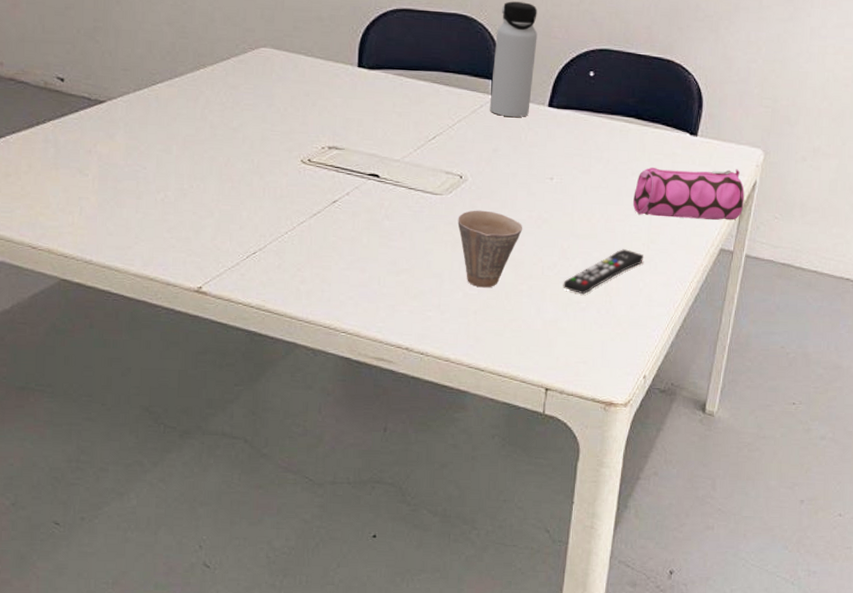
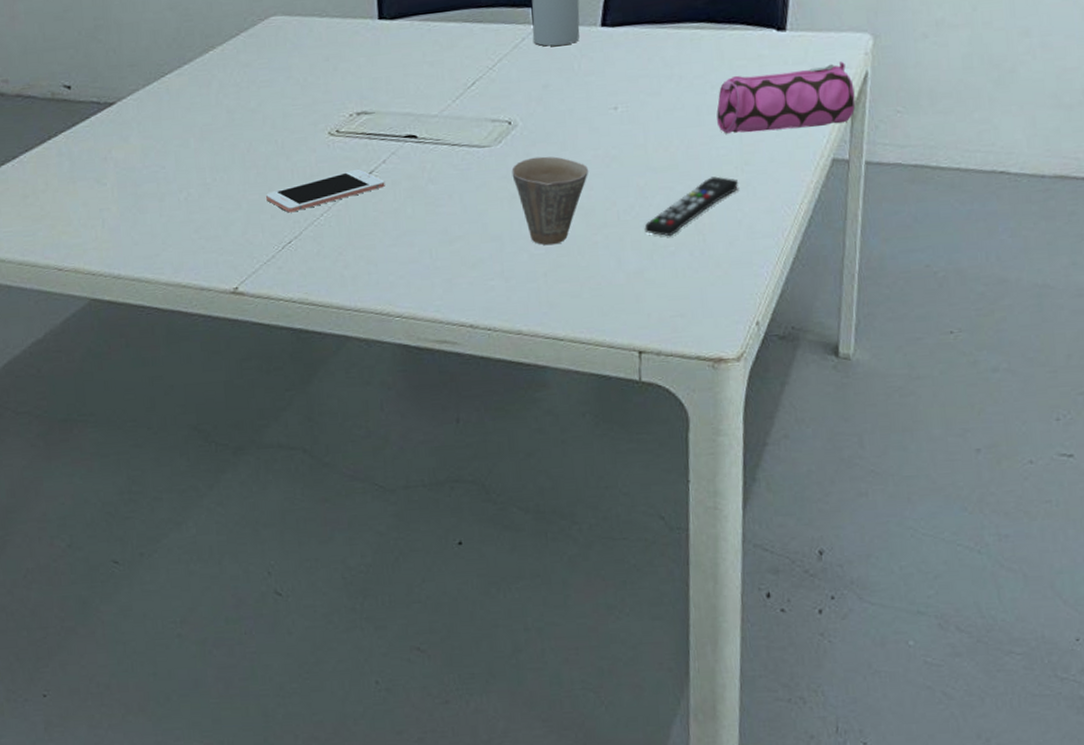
cell phone: none [238,196,346,227] -> present [266,168,385,213]

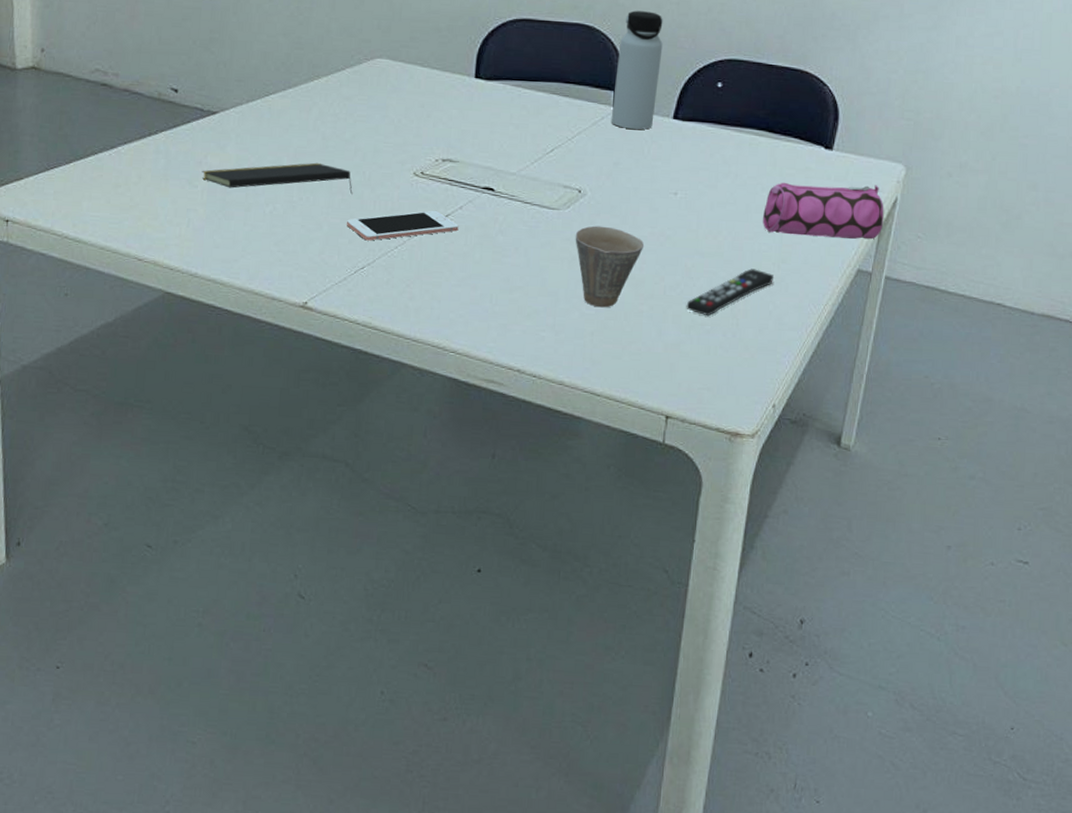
notepad: none [108,138,268,181] -> present [202,162,353,194]

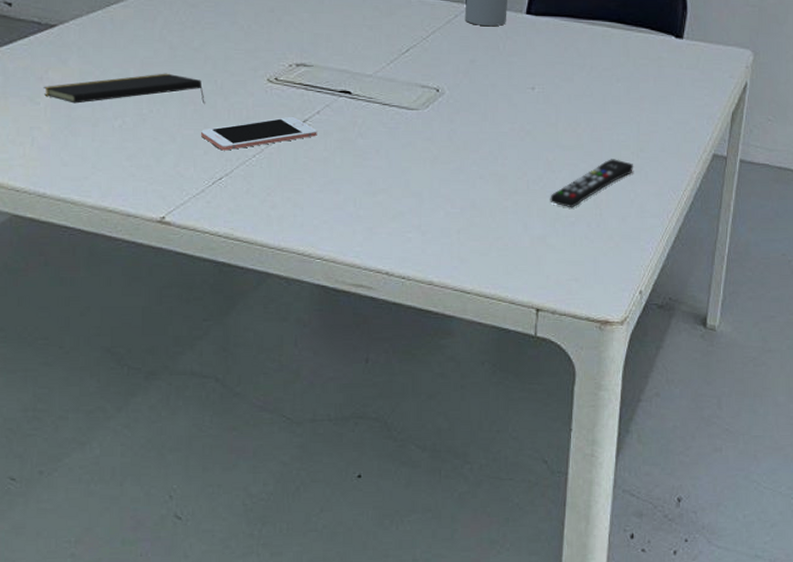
cup: present [575,225,645,308] -> none [436,124,505,206]
pencil case: present [763,182,884,240] -> none [620,71,735,125]

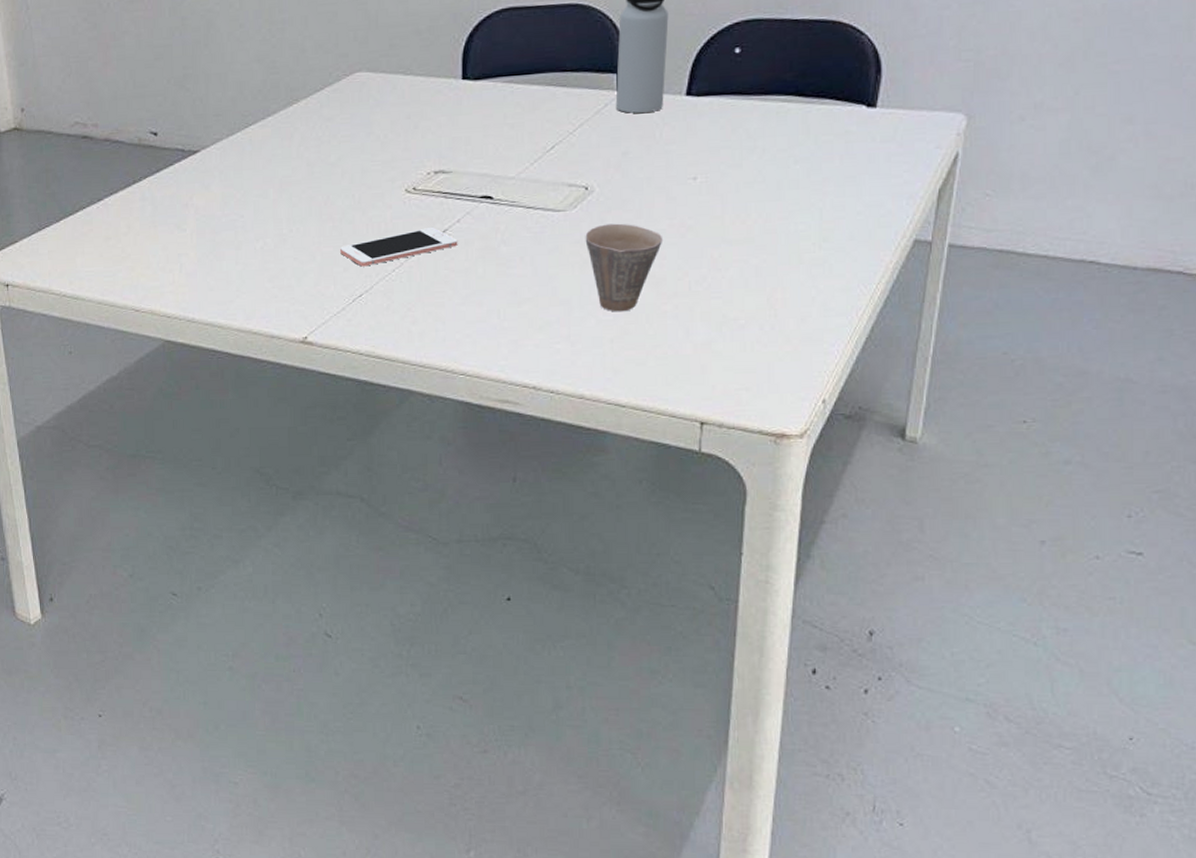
notepad: present [43,73,205,104] -> none [189,190,343,228]
cup: none [436,124,505,206] -> present [585,223,663,312]
remote control: present [550,159,634,208] -> none [715,251,816,310]

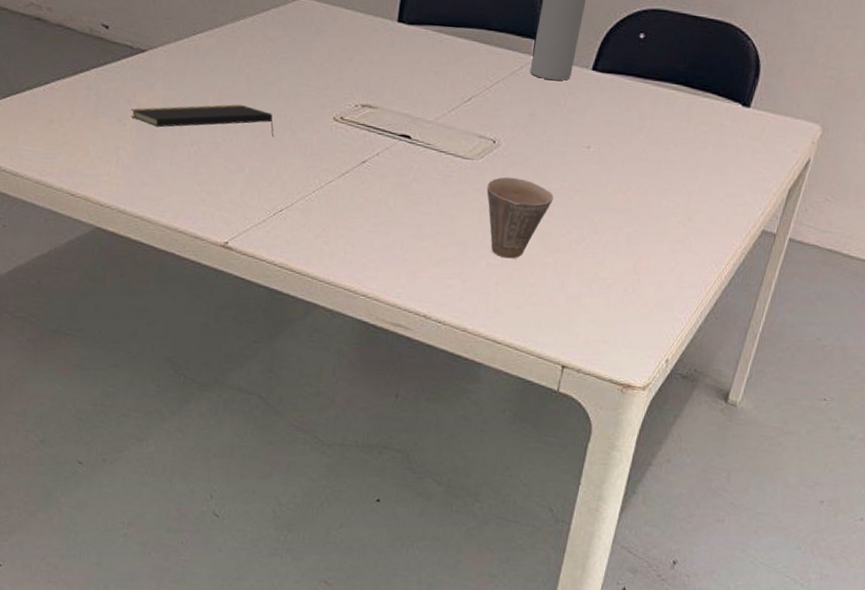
notepad: none [189,190,343,228] -> present [130,104,274,137]
cell phone: present [340,226,458,267] -> none [267,156,375,185]

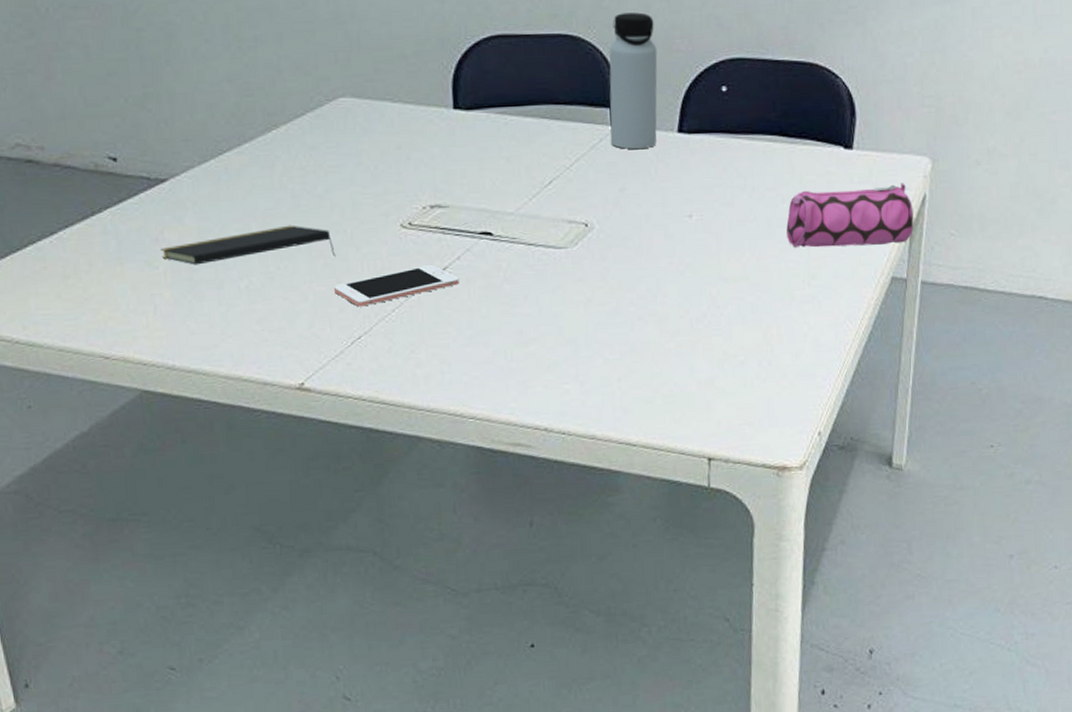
cell phone: none [267,156,375,185] -> present [334,264,459,307]
cup: present [486,177,554,259] -> none [587,261,664,351]
pencil case: none [672,139,796,201] -> present [786,182,914,248]

